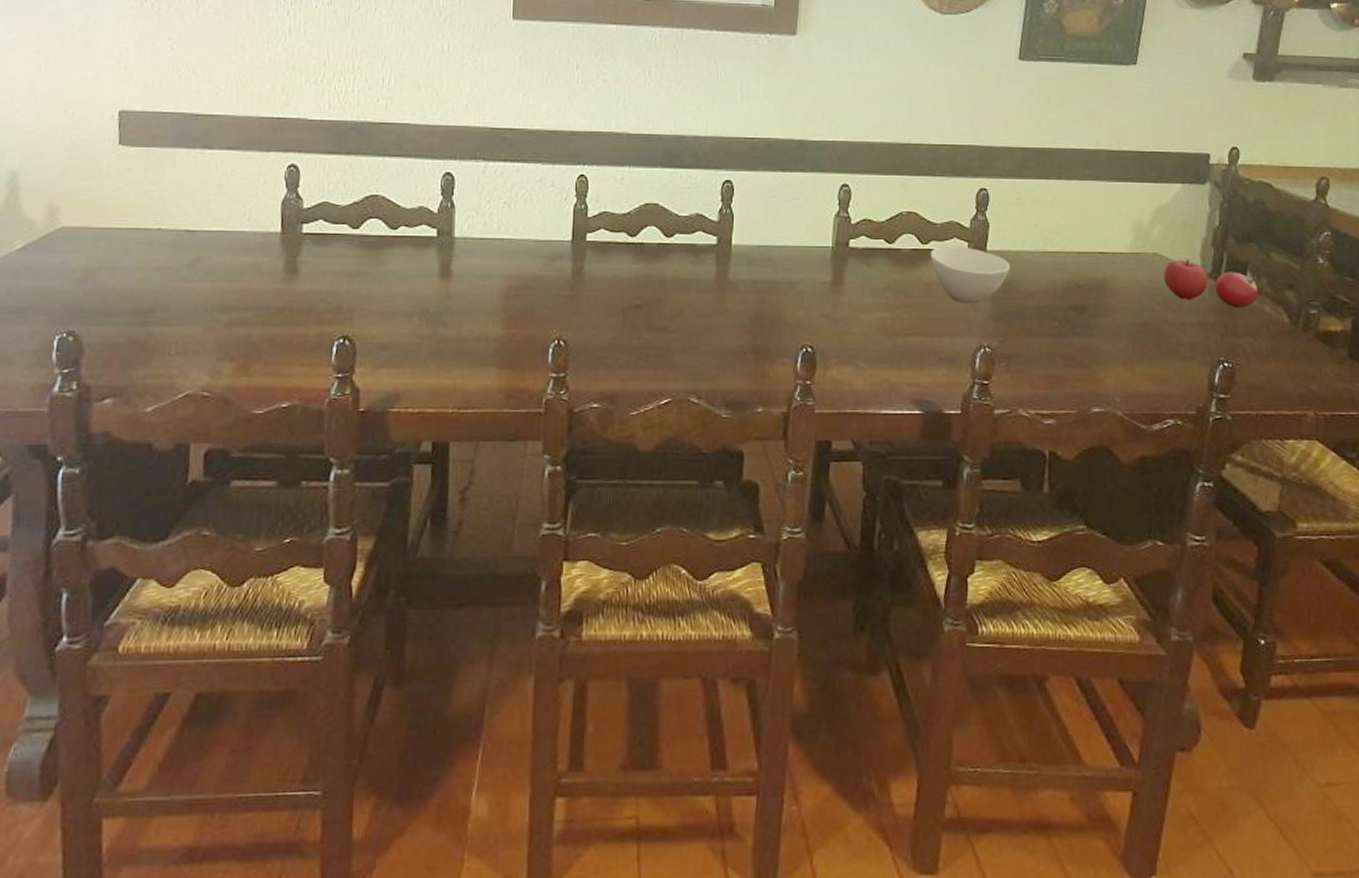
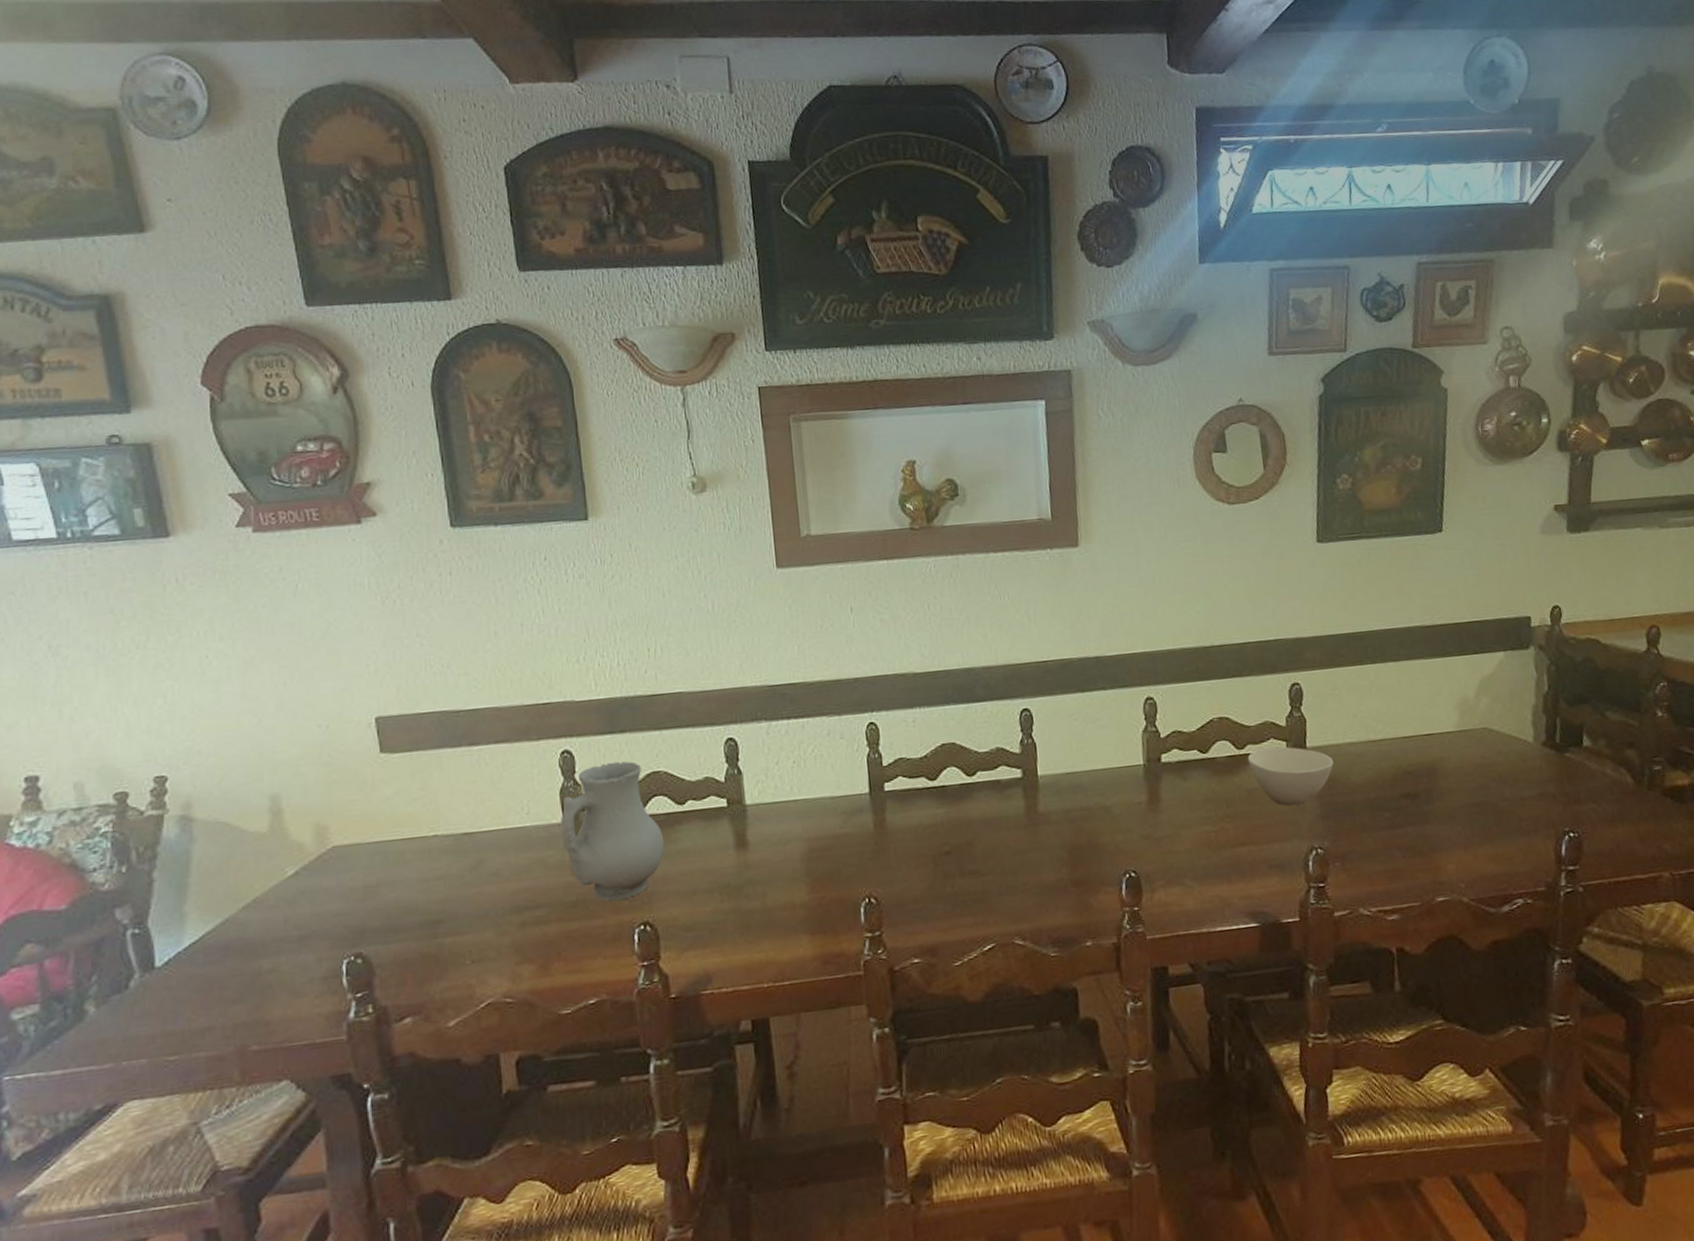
ceramic pitcher: none [277,181,374,313] -> present [560,761,665,902]
fruit: present [1164,259,1208,300] -> none [1495,729,1543,773]
fruit: present [1215,272,1259,308] -> none [1551,736,1598,775]

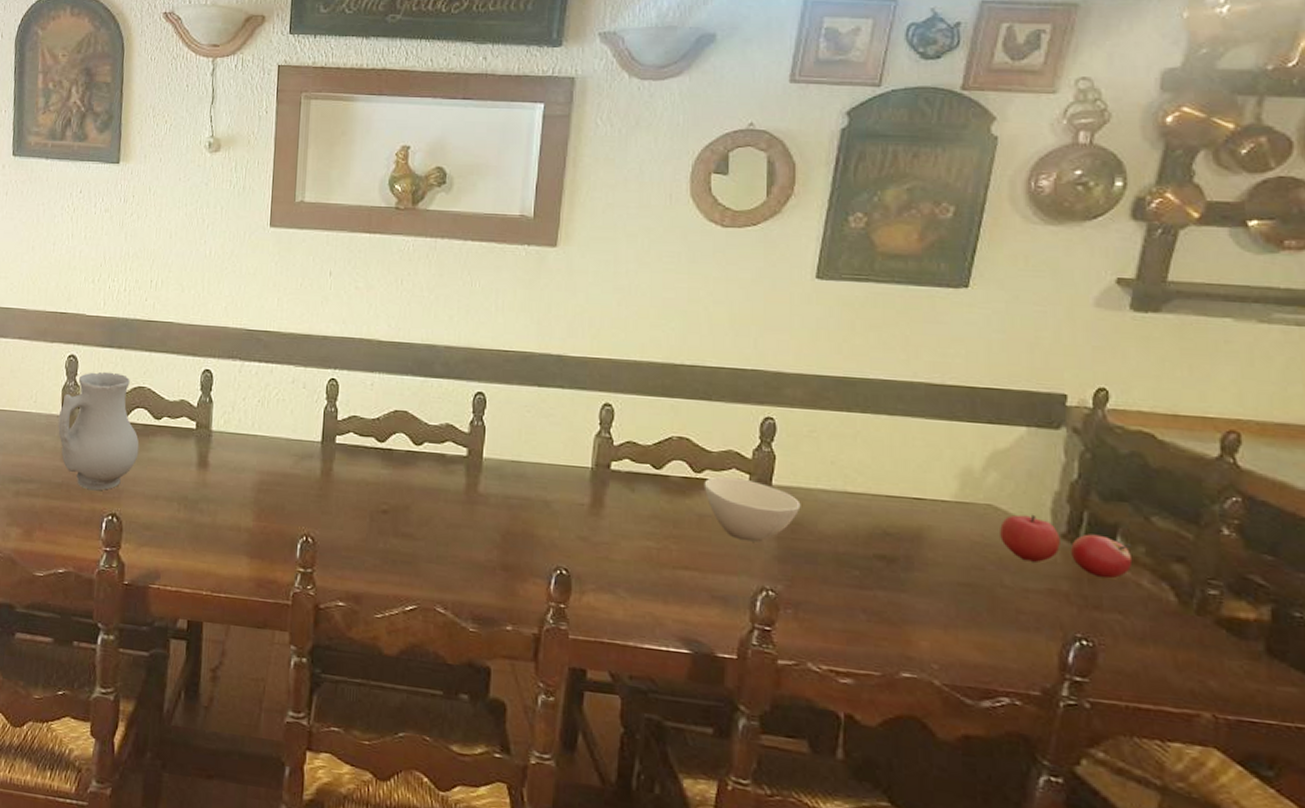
fruit: none [1495,729,1543,773] -> present [1000,514,1060,562]
fruit: none [1551,736,1598,775] -> present [1071,534,1133,579]

